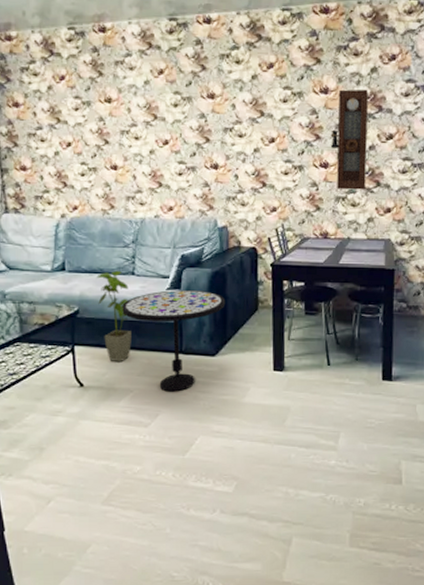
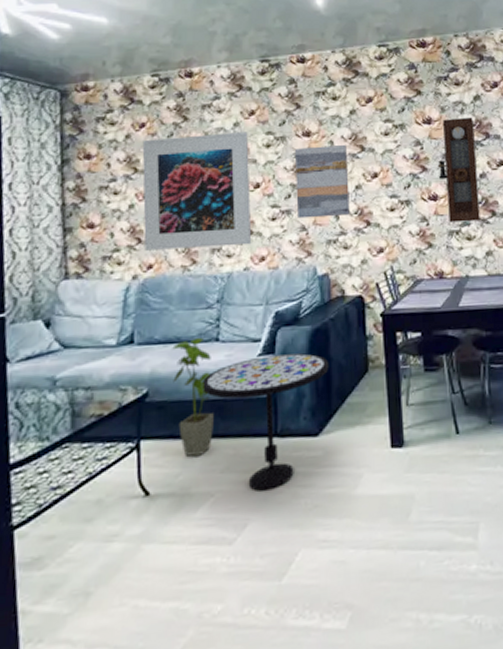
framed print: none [63,90,161,196] -> present [142,132,252,251]
wall art: none [199,108,249,176] -> present [294,144,350,219]

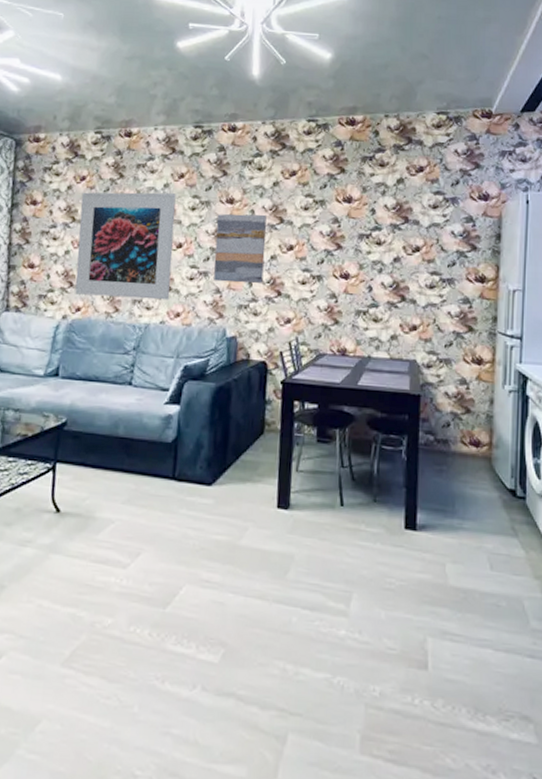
house plant: present [172,337,214,457] -> none [88,379,124,486]
side table: present [202,353,329,491] -> none [113,404,229,527]
pendulum clock: present [437,117,480,223] -> none [352,199,394,304]

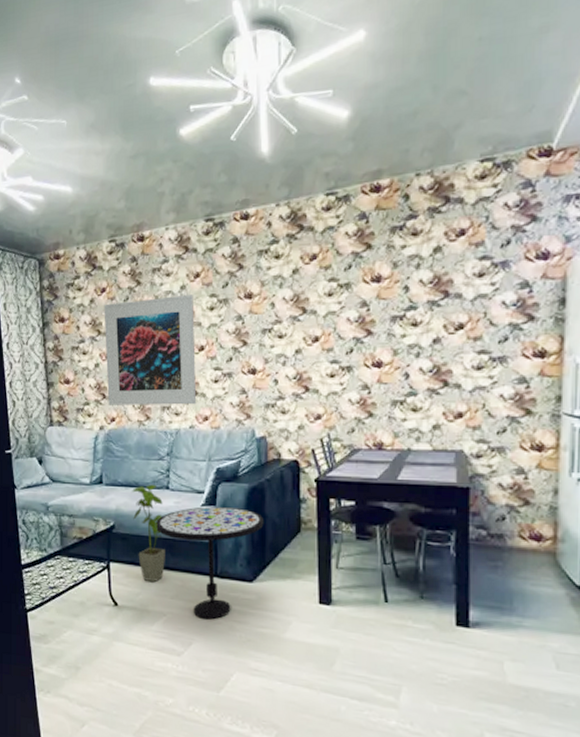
house plant: none [88,379,124,486] -> present [132,484,165,583]
side table: none [113,404,229,527] -> present [156,506,264,620]
wall art: present [213,214,267,284] -> none [236,306,289,382]

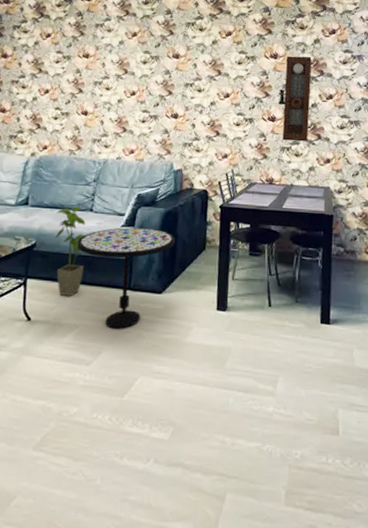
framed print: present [104,295,197,405] -> none [42,47,130,140]
pendulum clock: none [384,272,431,392] -> present [278,56,312,142]

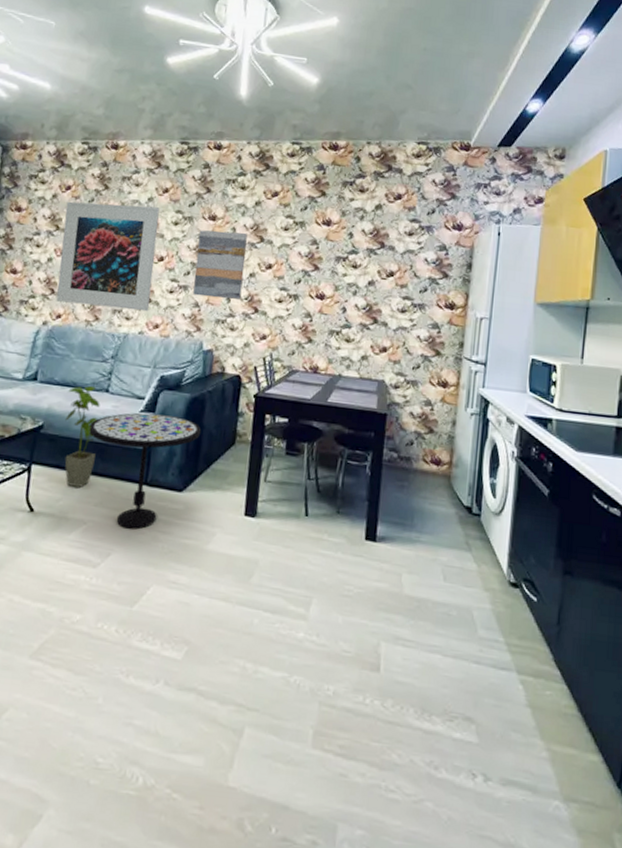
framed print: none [42,47,130,140] -> present [56,201,160,312]
wall art: none [162,67,207,125] -> present [193,230,247,299]
pendulum clock: present [278,56,312,142] -> none [328,223,372,326]

